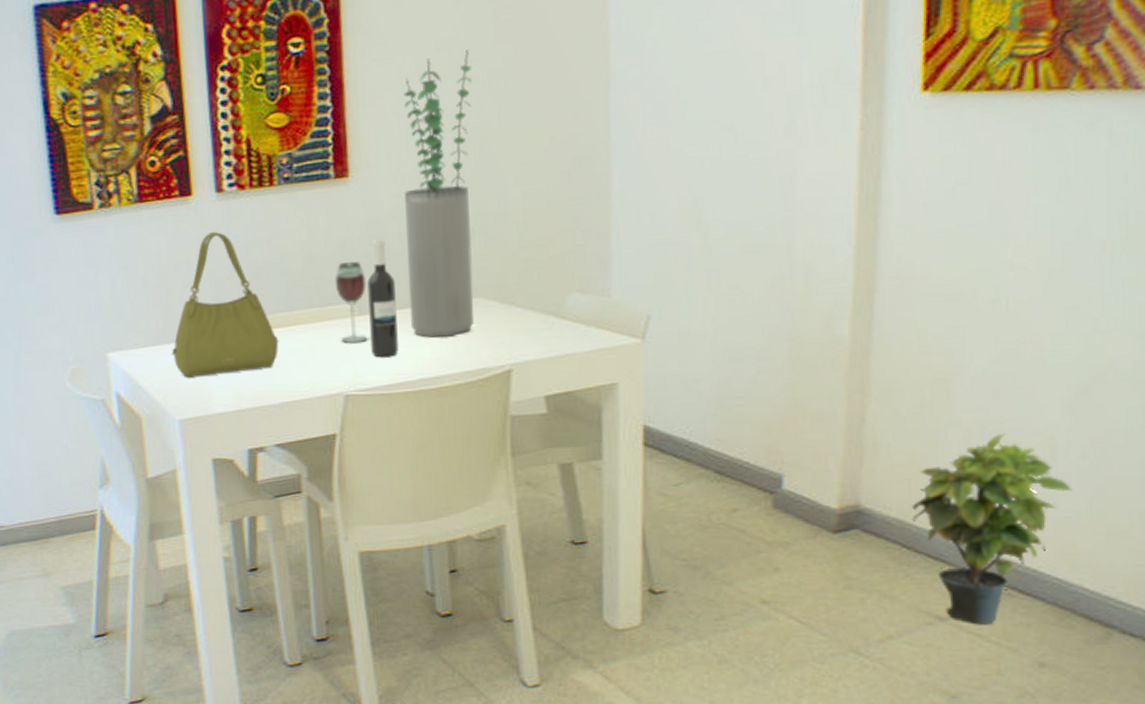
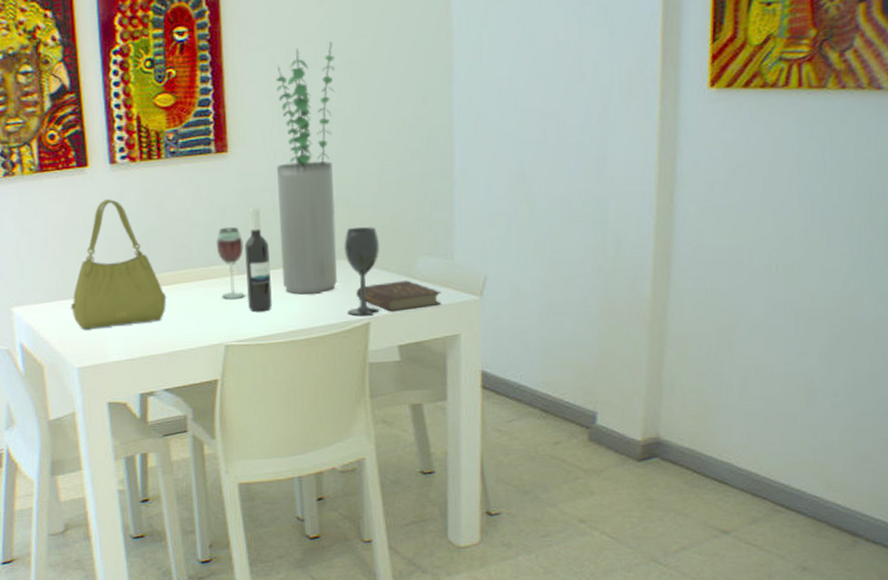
wine glass: none [480,260,524,361] -> present [343,227,380,315]
book: none [495,321,596,357] -> present [355,280,442,312]
potted plant: present [912,433,1073,625] -> none [701,375,828,536]

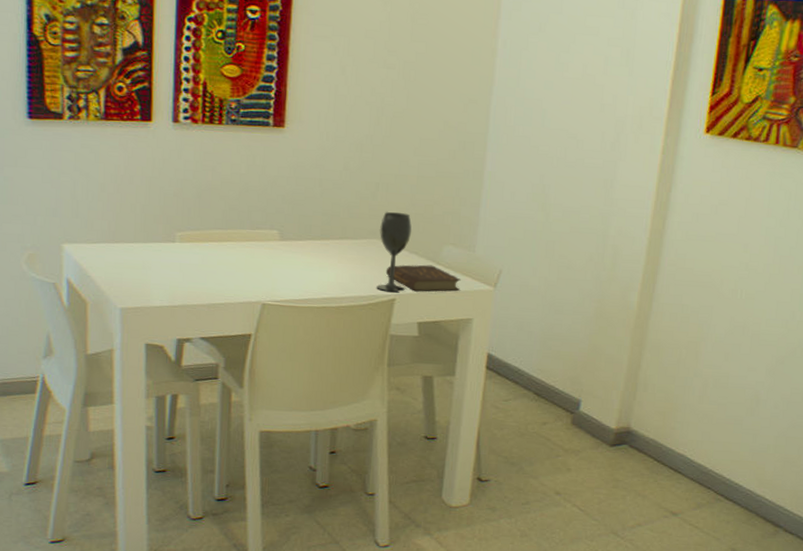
handbag: present [70,199,167,329] -> none [119,155,213,274]
wineglass: present [215,226,244,300] -> none [263,195,290,263]
wine bottle: present [245,207,272,311] -> none [287,181,312,277]
vase: present [276,41,337,295] -> none [321,42,392,268]

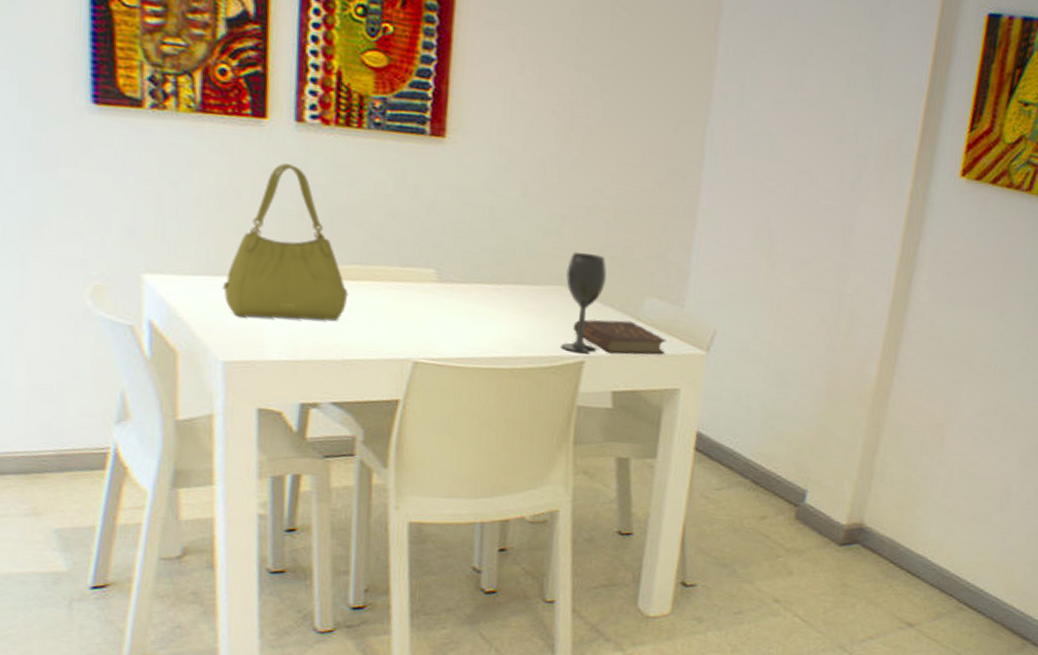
handbag: none [119,155,213,274] -> present [221,163,349,321]

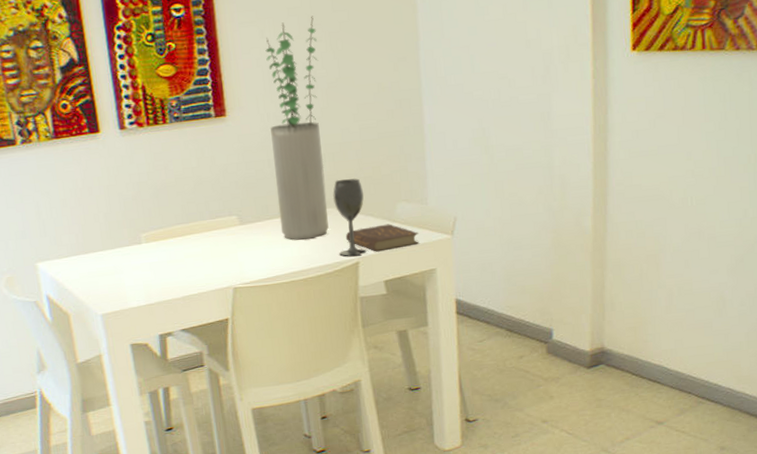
handbag: present [221,163,349,321] -> none [91,161,179,279]
vase: none [490,35,585,320] -> present [265,16,329,240]

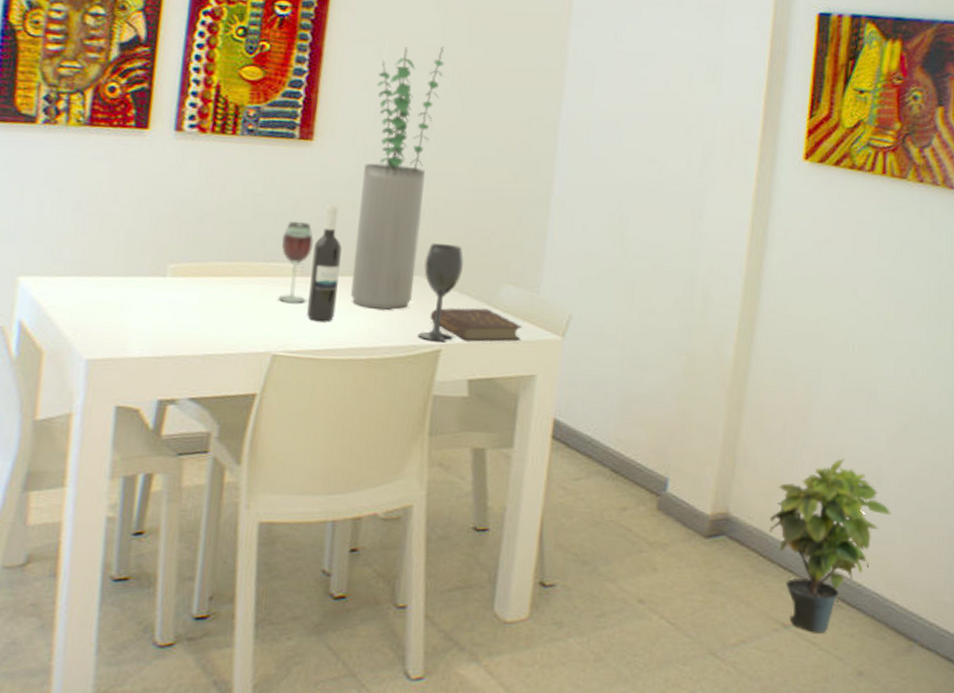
wineglass: none [219,182,248,247] -> present [279,221,314,304]
wine bottle: none [246,164,273,257] -> present [307,204,342,321]
potted plant: none [637,291,737,425] -> present [769,458,892,633]

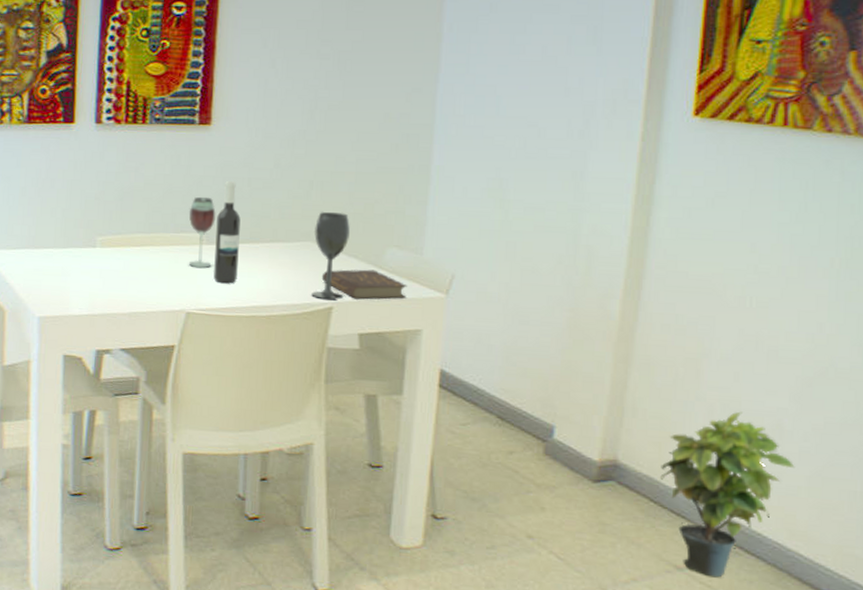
vase: present [350,46,445,311] -> none [250,31,326,273]

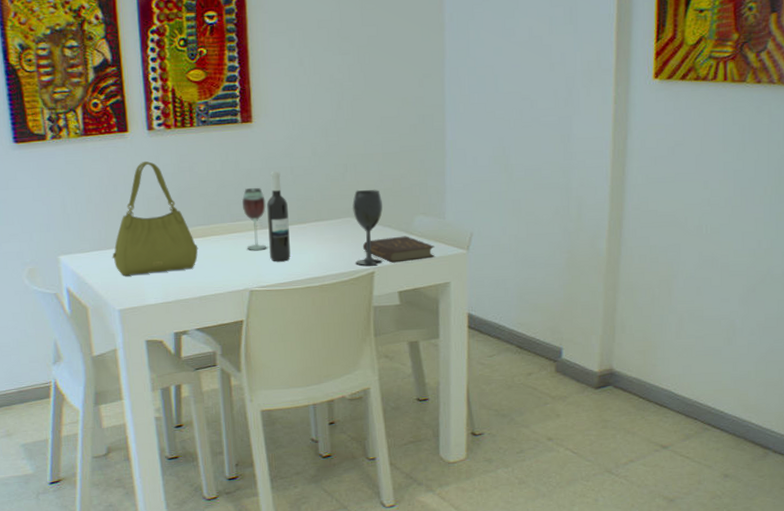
handbag: none [39,157,135,280] -> present [112,161,198,275]
potted plant: present [660,411,795,578] -> none [646,318,746,450]

